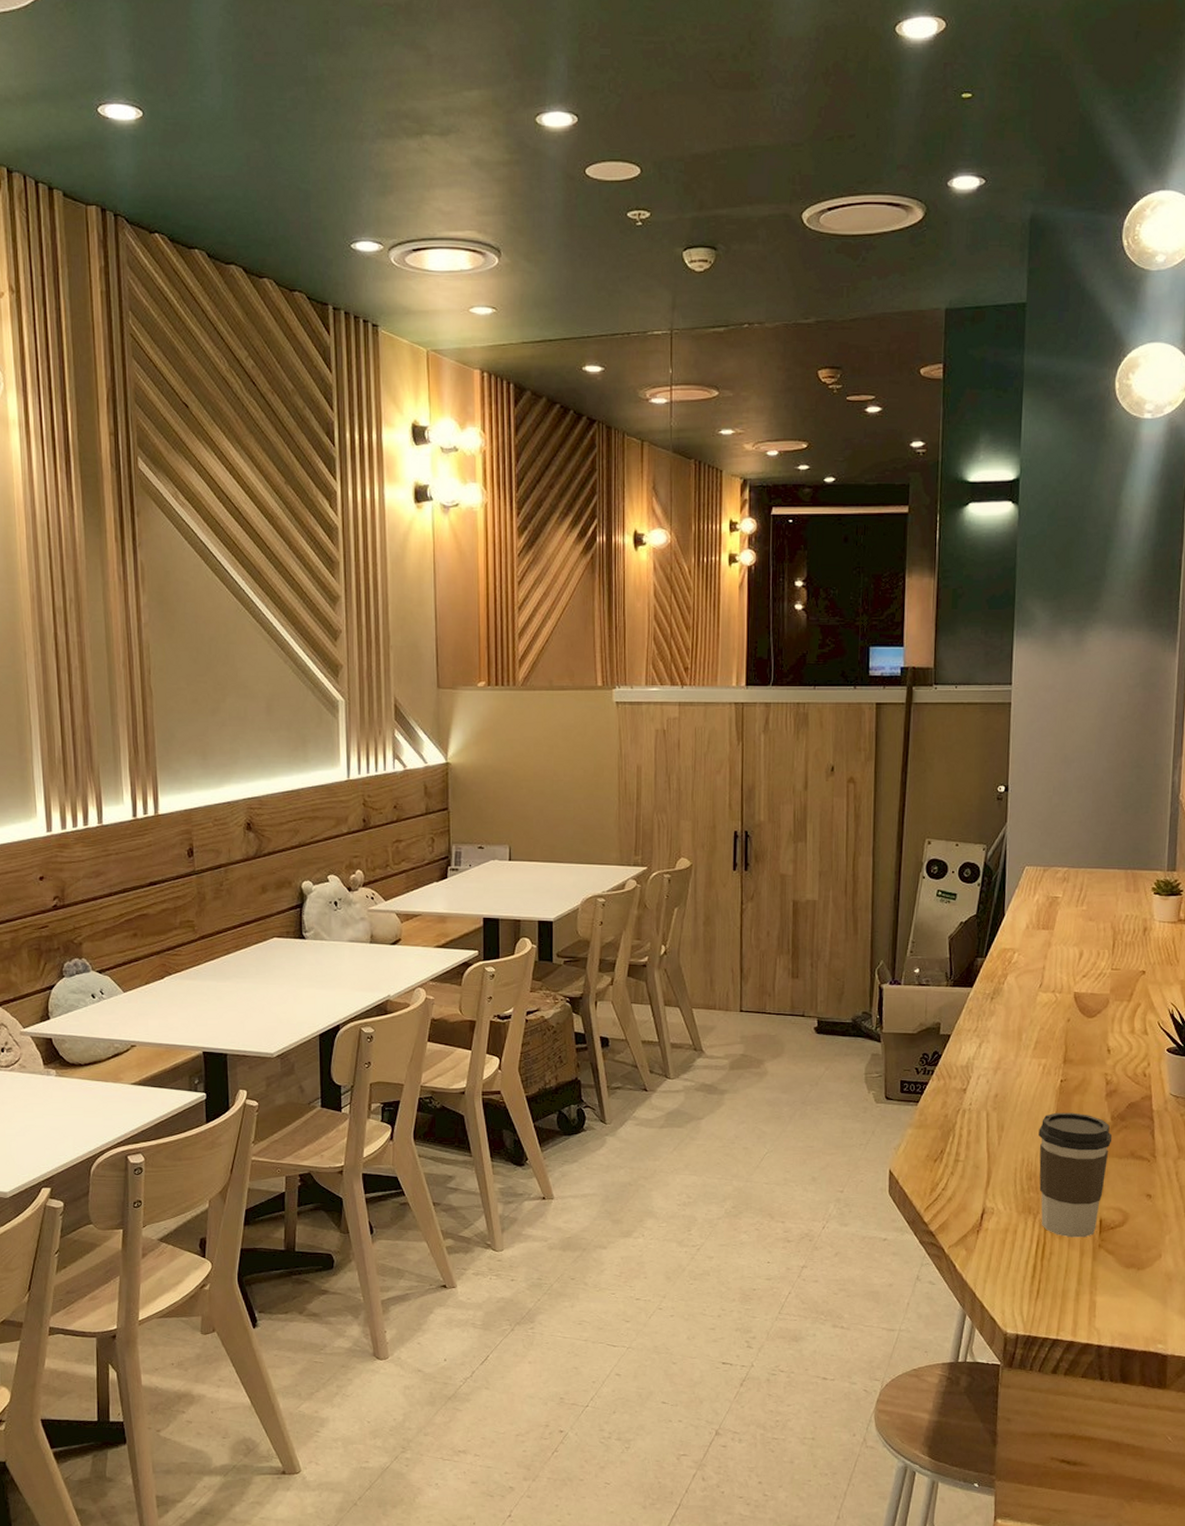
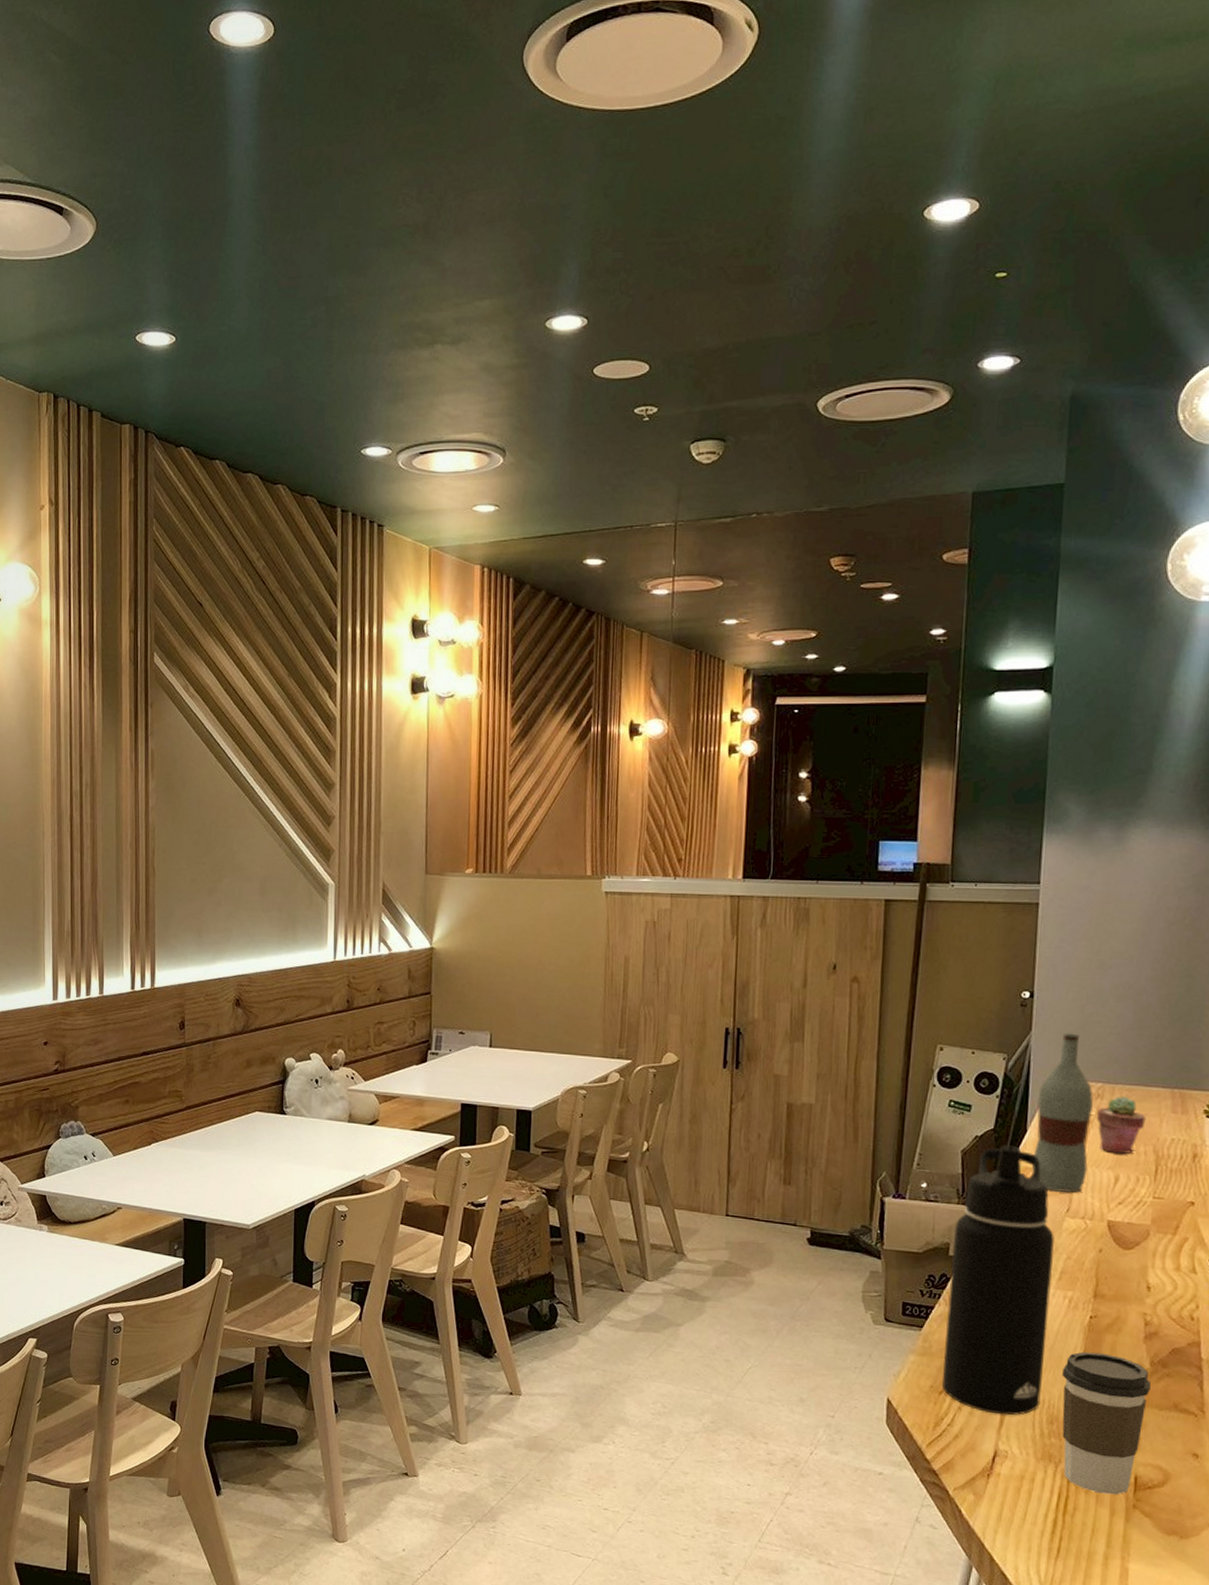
water bottle: none [937,929,1031,1176] -> present [942,1145,1055,1416]
bottle: none [1010,823,1061,969] -> present [1032,1033,1094,1193]
potted succulent: none [1063,878,1105,931] -> present [1096,1096,1146,1154]

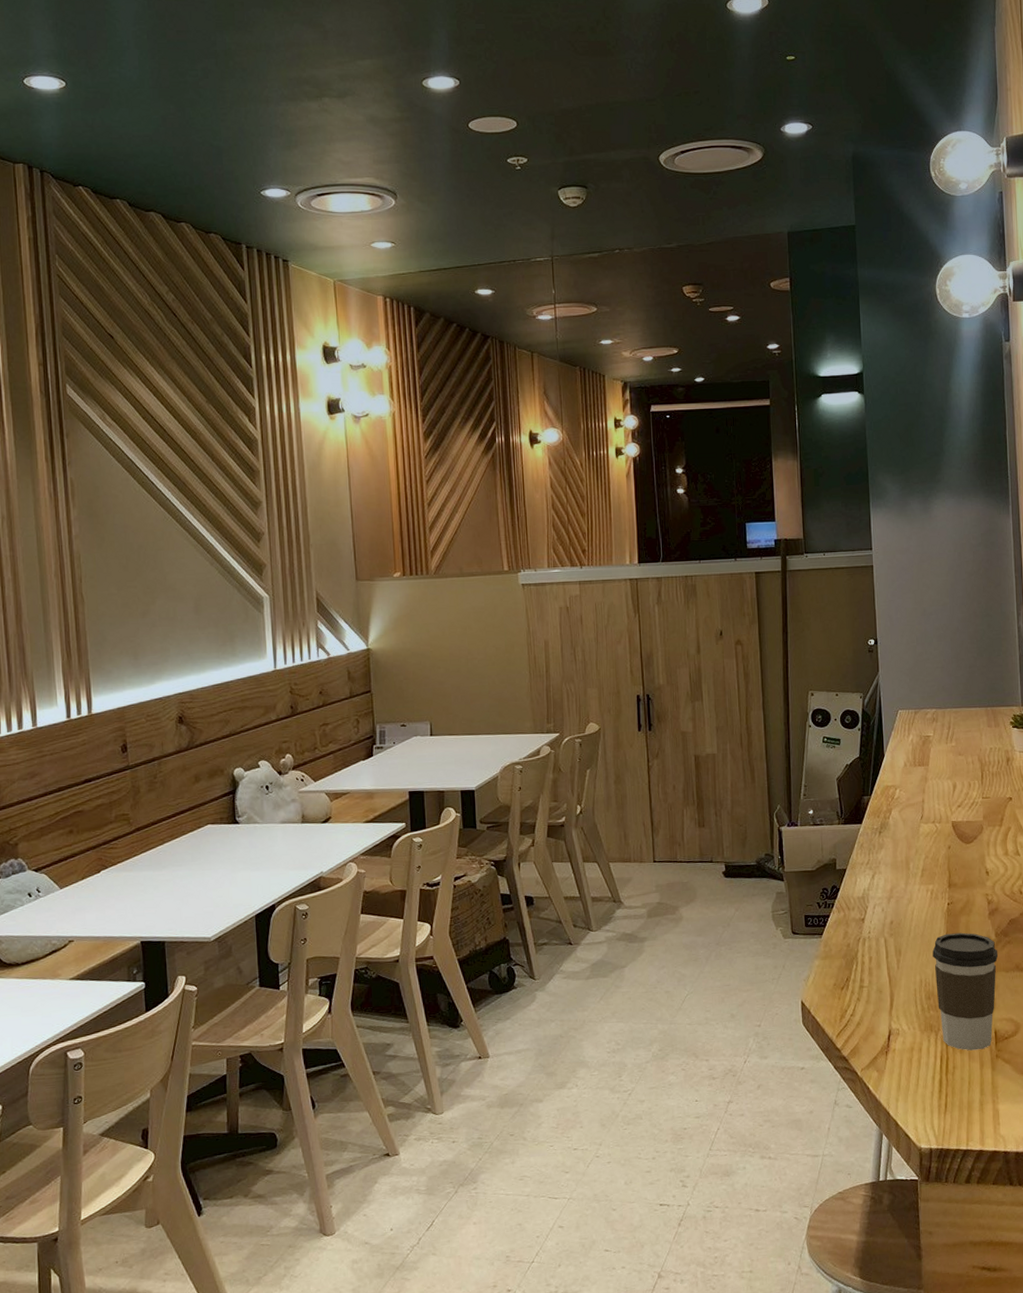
water bottle: present [942,1145,1055,1416] -> none [838,769,919,999]
bottle: present [1032,1033,1094,1193] -> none [889,670,933,803]
potted succulent: present [1096,1096,1146,1154] -> none [934,717,970,765]

